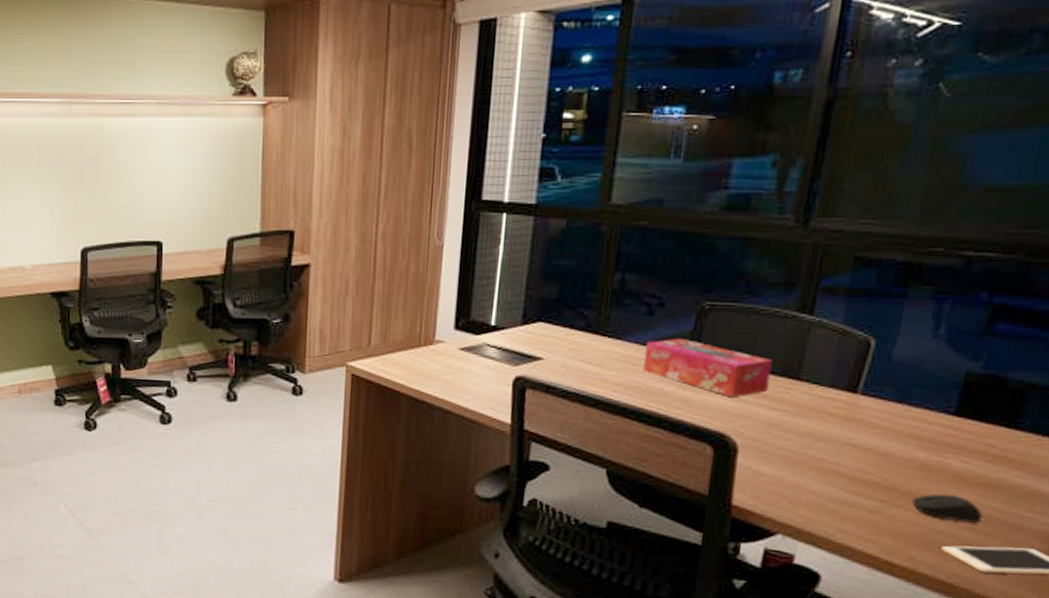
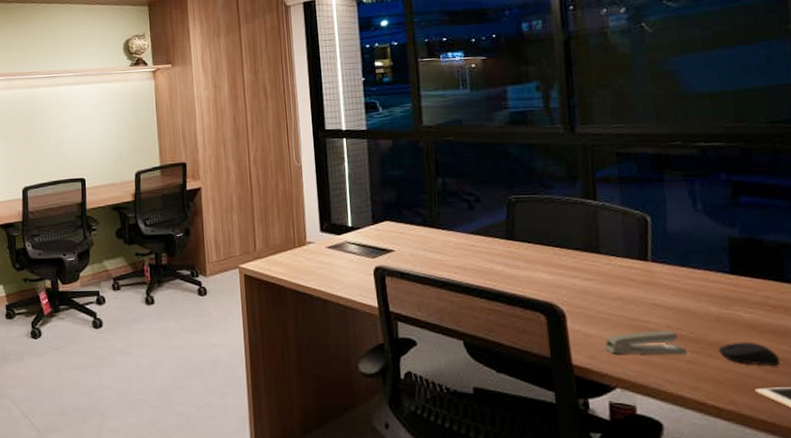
tissue box: present [642,338,773,398] -> none [472,226,578,272]
stapler: none [774,473,875,502] -> present [604,329,688,355]

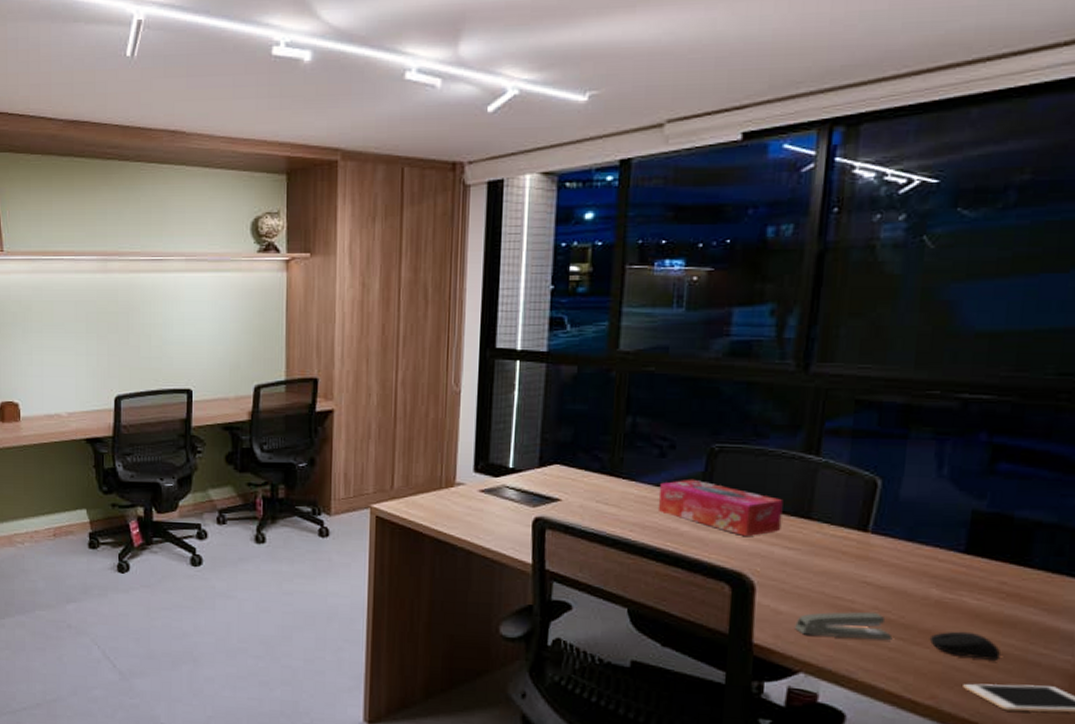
tissue box: none [472,226,578,272] -> present [657,479,783,537]

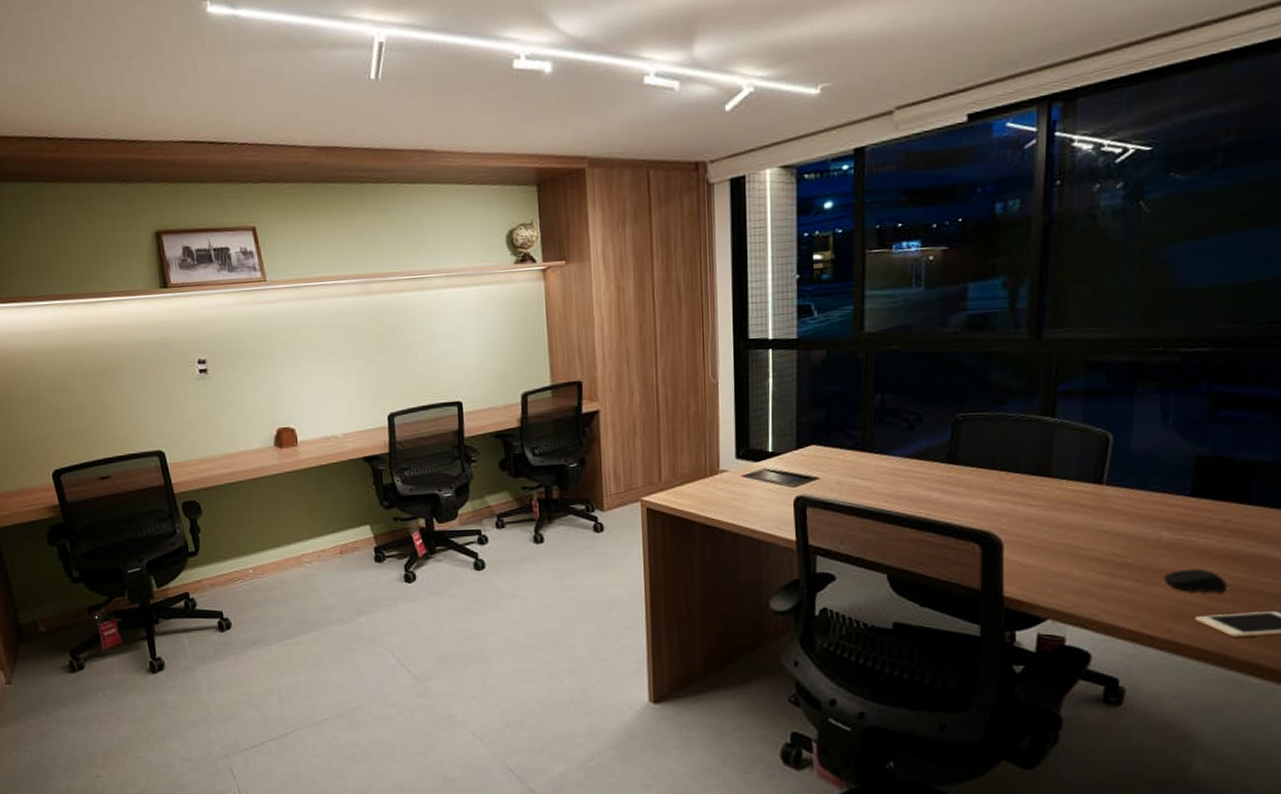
tissue box: present [657,479,783,537] -> none [909,448,1024,499]
stapler: present [793,611,893,640] -> none [1040,557,1130,585]

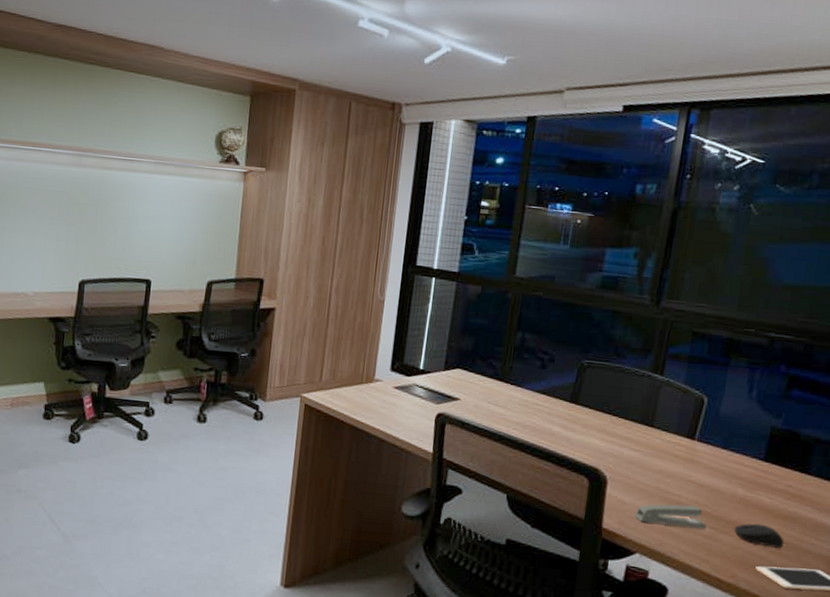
stapler: none [1040,557,1130,585] -> present [634,504,707,528]

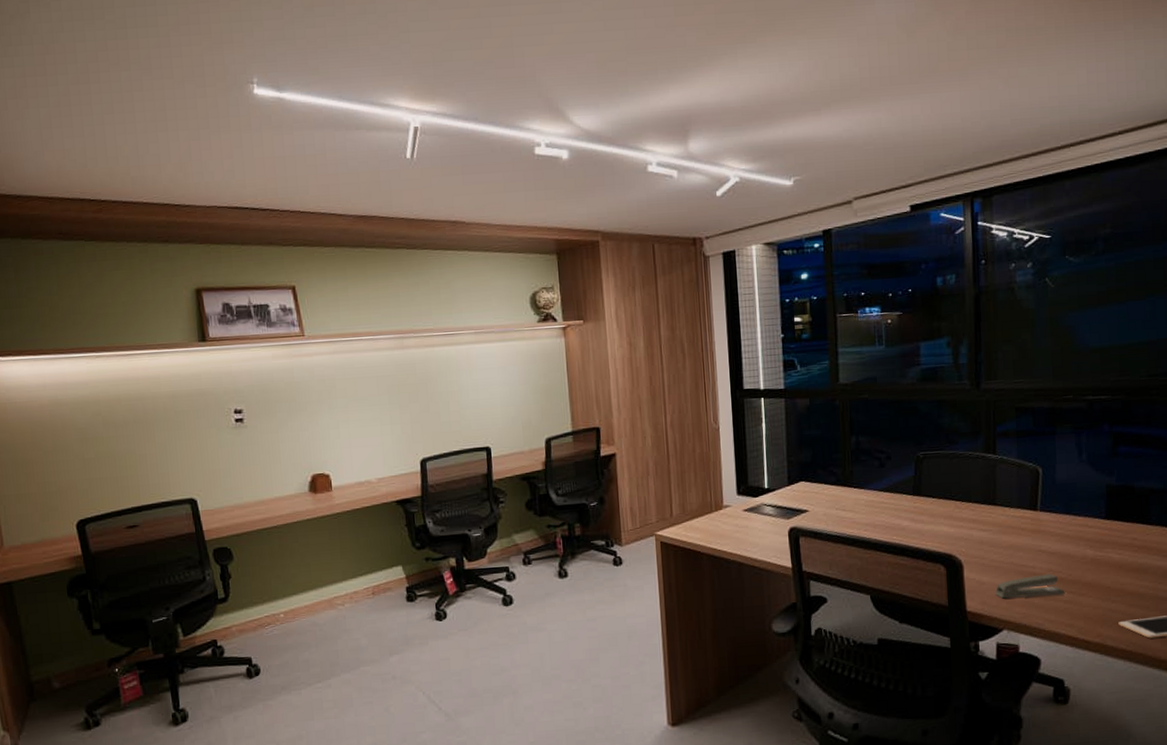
computer mouse: present [733,523,785,548] -> none [1090,580,1141,601]

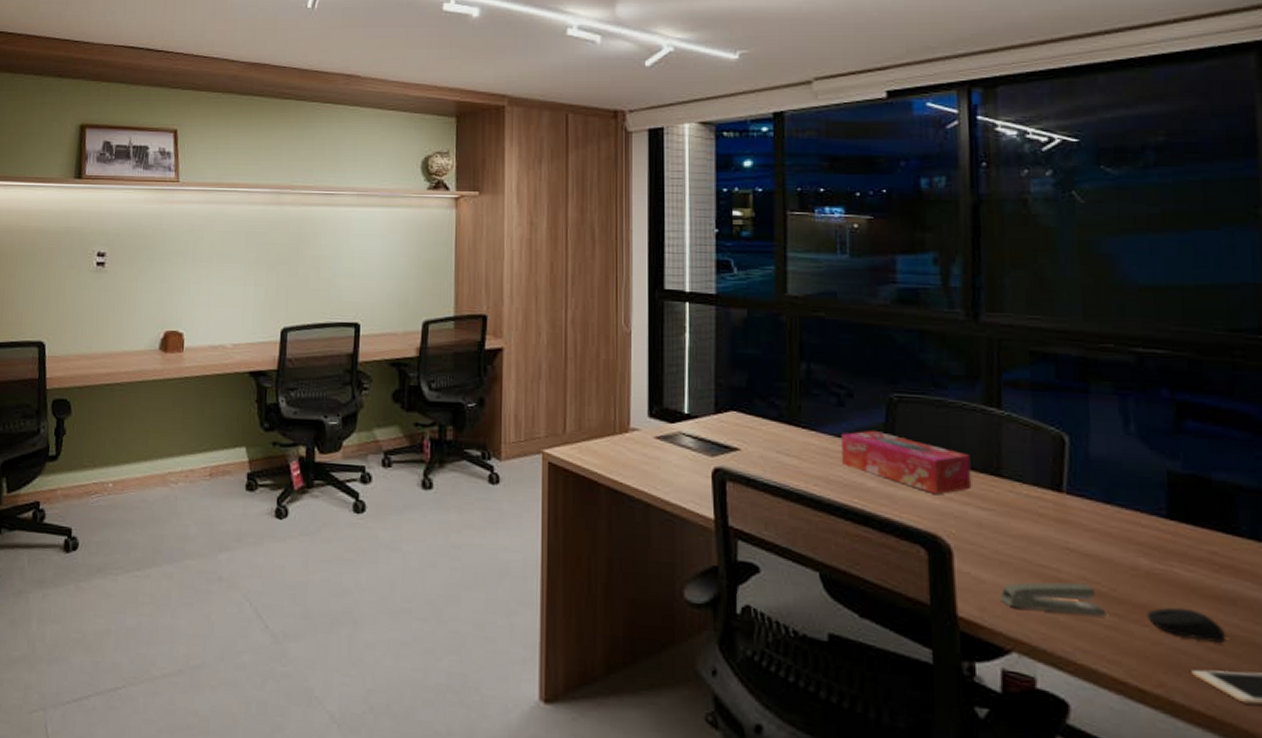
tissue box: none [882,482,976,525] -> present [840,430,972,495]
computer mouse: none [1090,580,1141,601] -> present [1146,607,1227,643]

